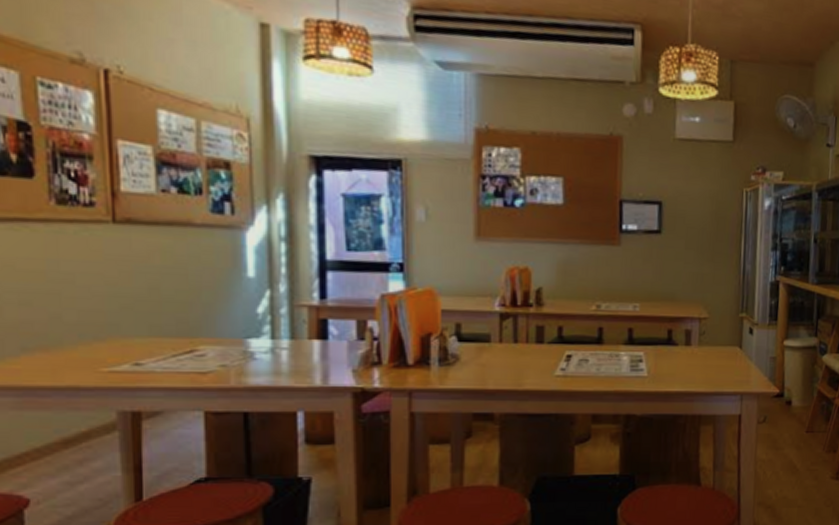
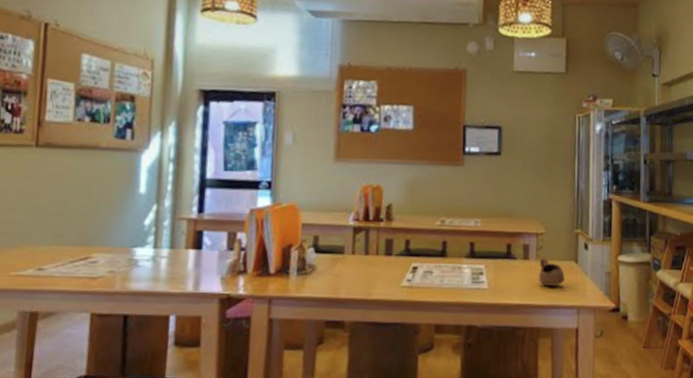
cup: none [701,343,728,372] -> present [539,258,565,286]

